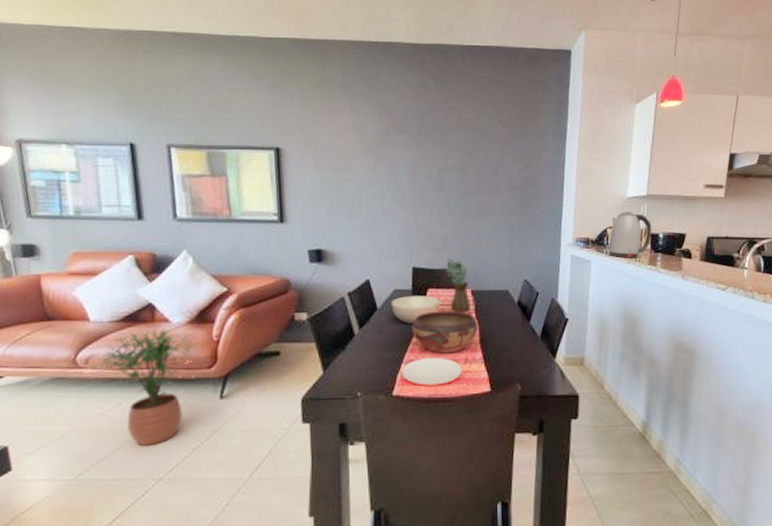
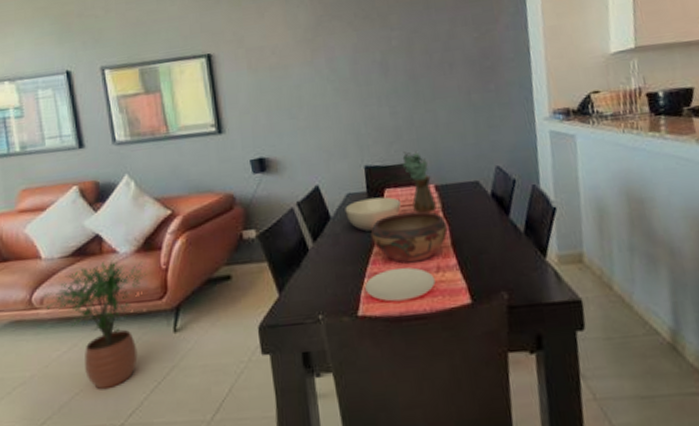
kettle: present [608,212,652,258] -> none [594,70,649,127]

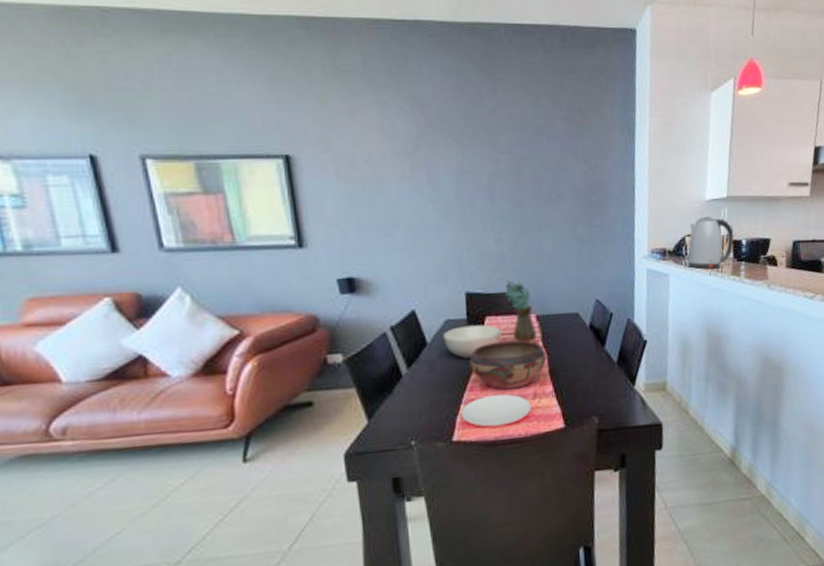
potted plant: present [45,261,147,390] -> none [68,385,209,527]
kettle: none [594,70,649,127] -> present [687,217,734,270]

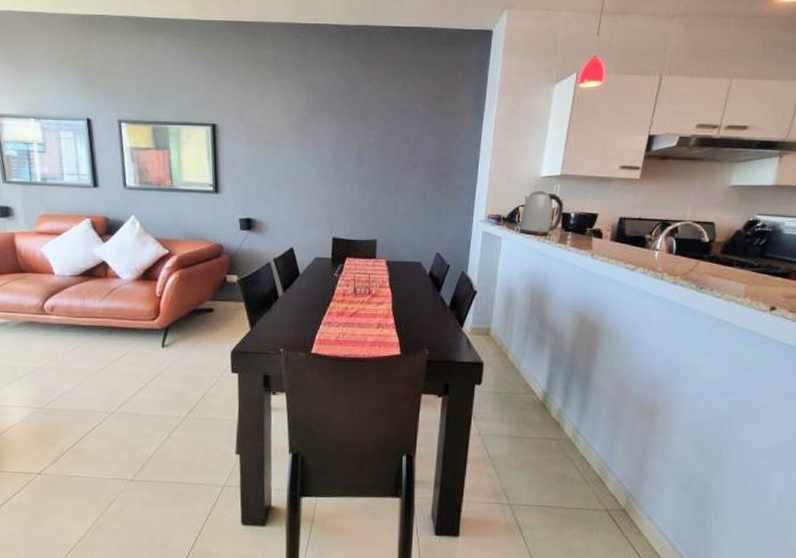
bowl: present [443,324,503,359] -> none [312,264,358,289]
plate: present [461,394,532,428] -> none [320,321,375,346]
decorative bowl: present [470,339,547,390] -> none [331,279,392,318]
vase: present [505,280,537,343] -> none [363,230,385,283]

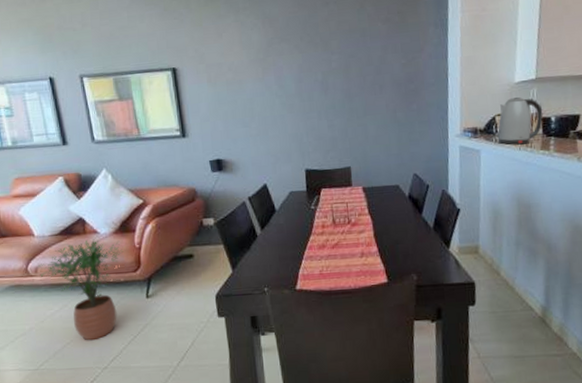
potted plant: none [55,283,144,385] -> present [38,239,124,341]

